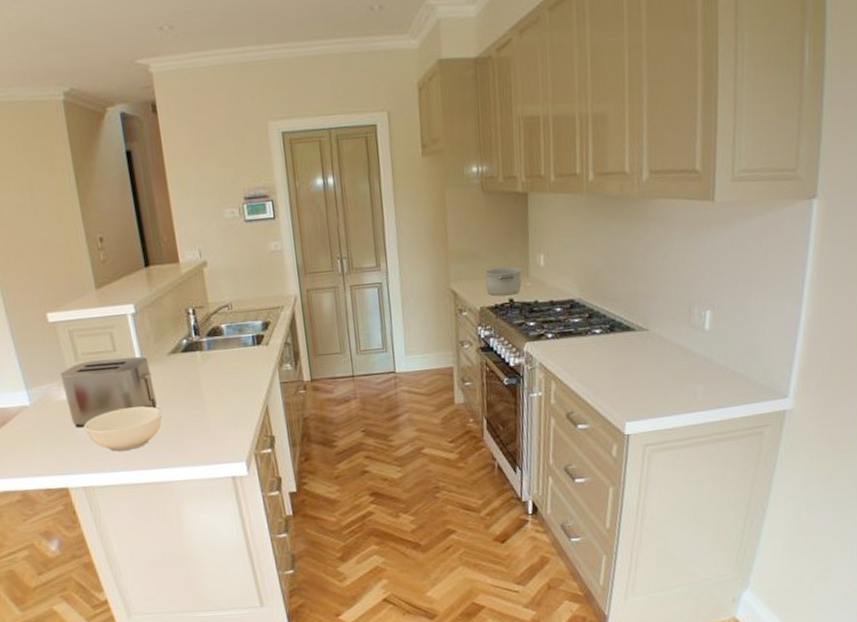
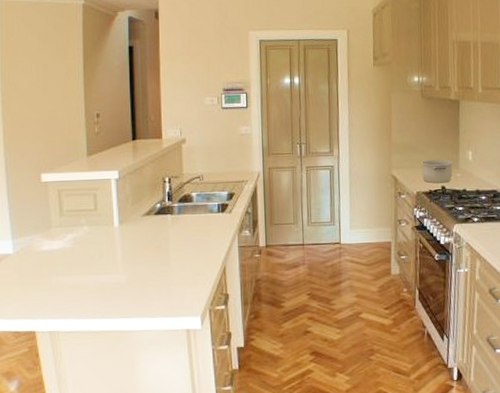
toaster: present [60,356,157,428] -> none [44,216,127,277]
bowl: present [83,406,162,451] -> none [58,260,131,300]

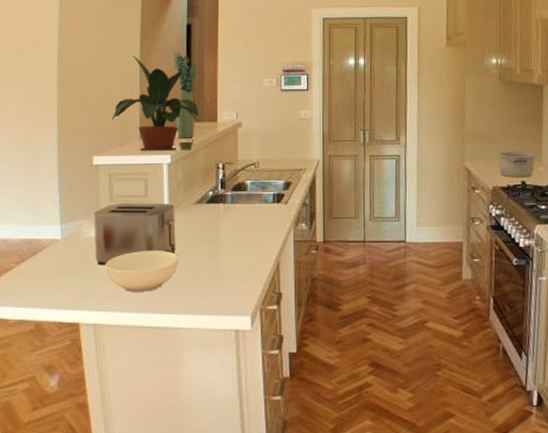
toaster: none [44,216,127,277] -> present [93,203,176,266]
potted plant: none [58,77,144,168] -> present [112,56,199,152]
bowl: none [58,260,131,300] -> present [105,251,179,292]
vase: none [115,70,141,167] -> present [172,49,197,151]

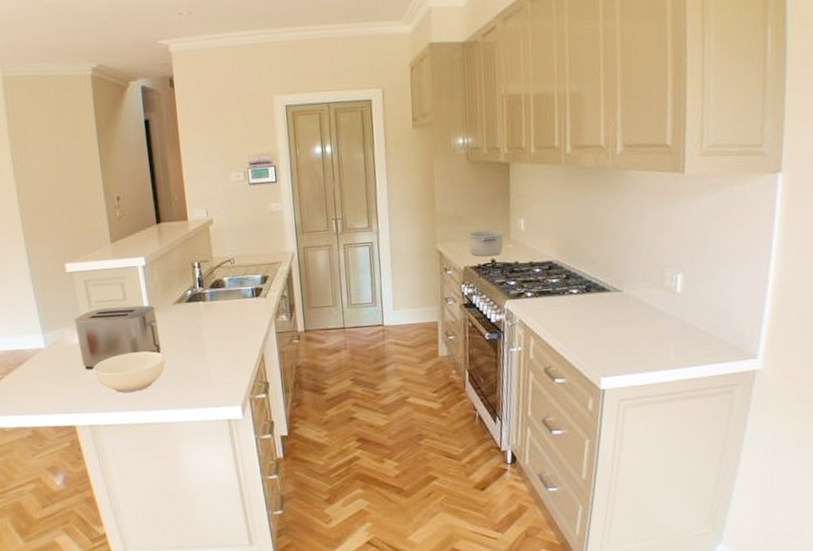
potted plant: present [112,56,199,152] -> none [79,157,168,255]
vase: present [172,49,197,151] -> none [132,148,167,253]

